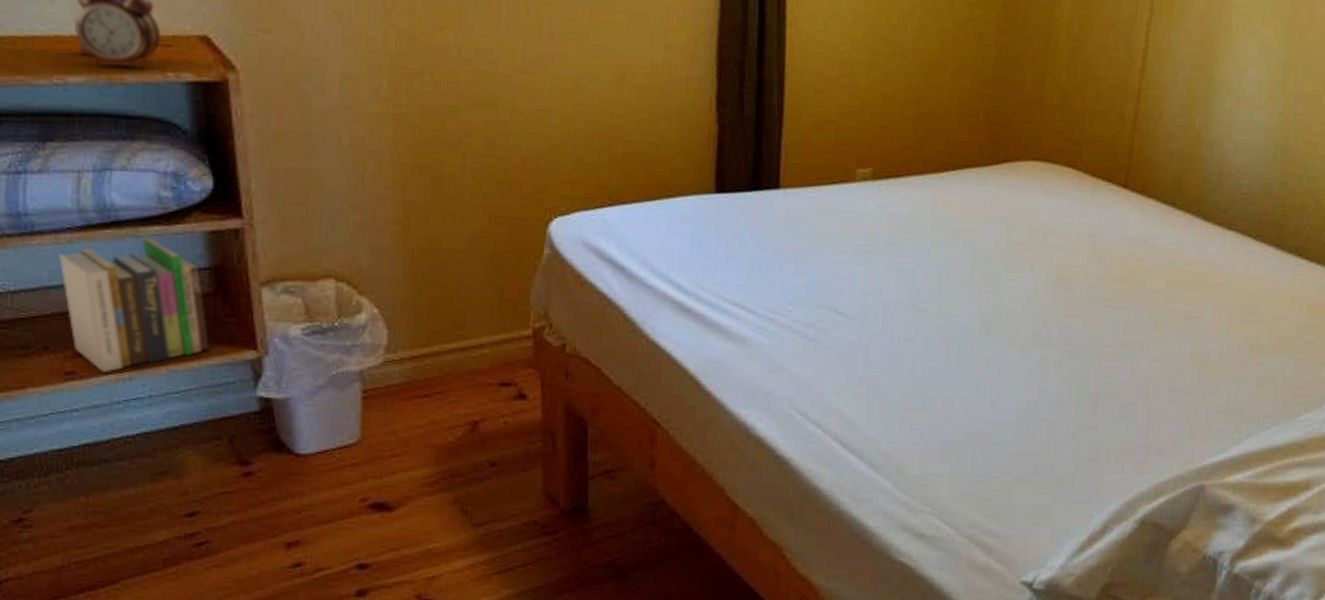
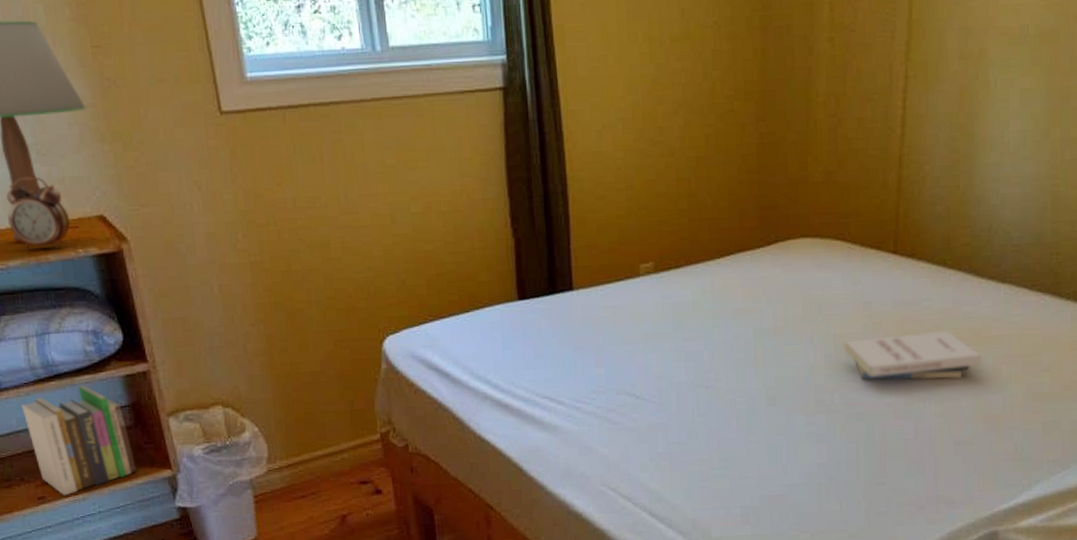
books: none [1065,272,1203,323] -> present [843,330,982,381]

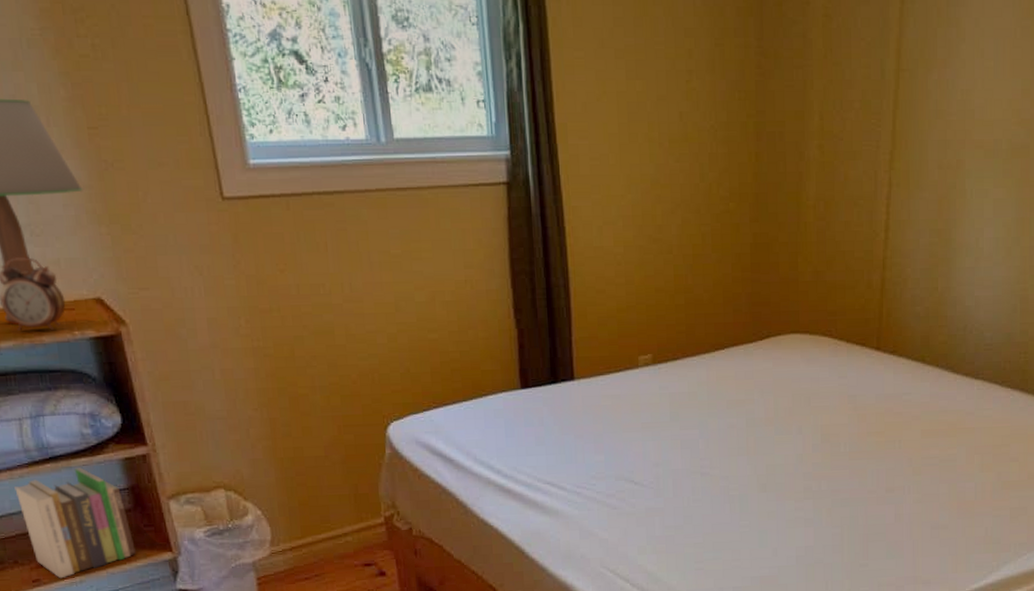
books: present [843,330,982,381] -> none [830,422,957,469]

